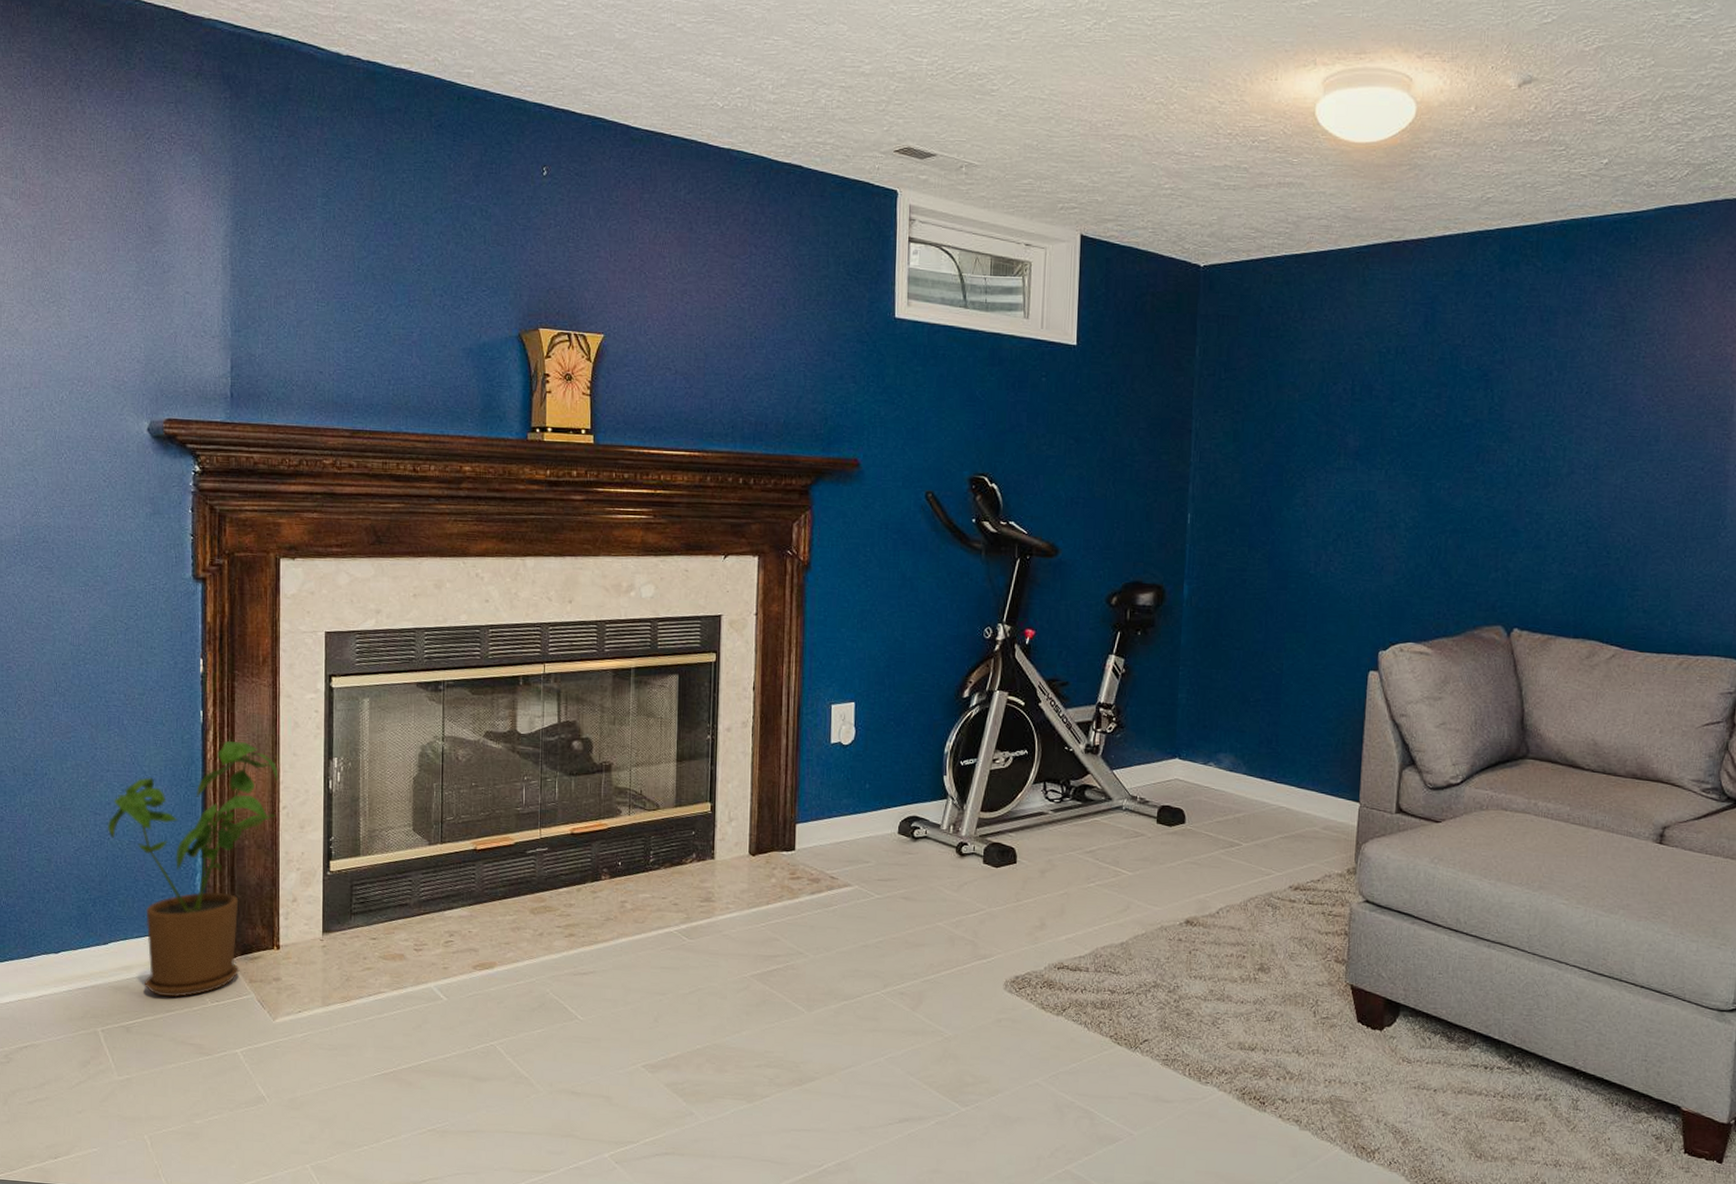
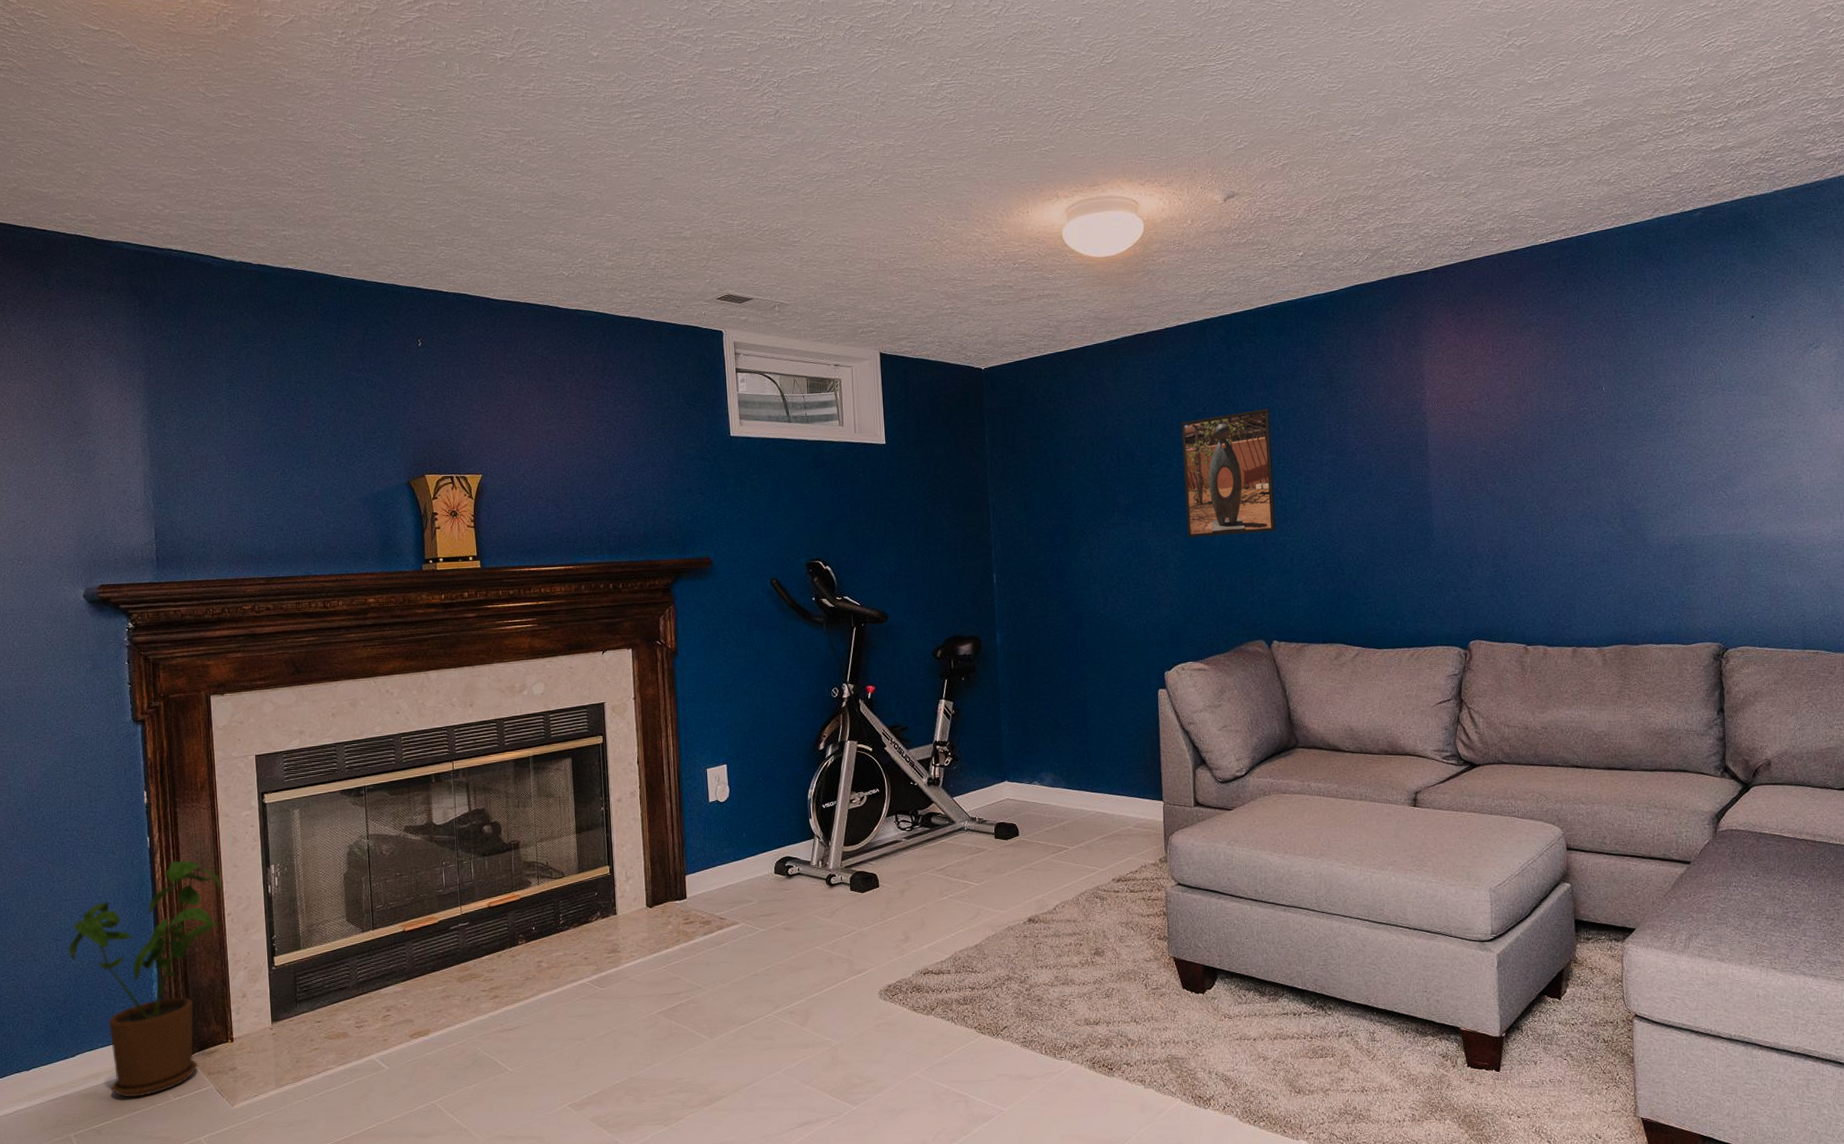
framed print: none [1425,347,1544,498] -> present [1181,408,1277,538]

